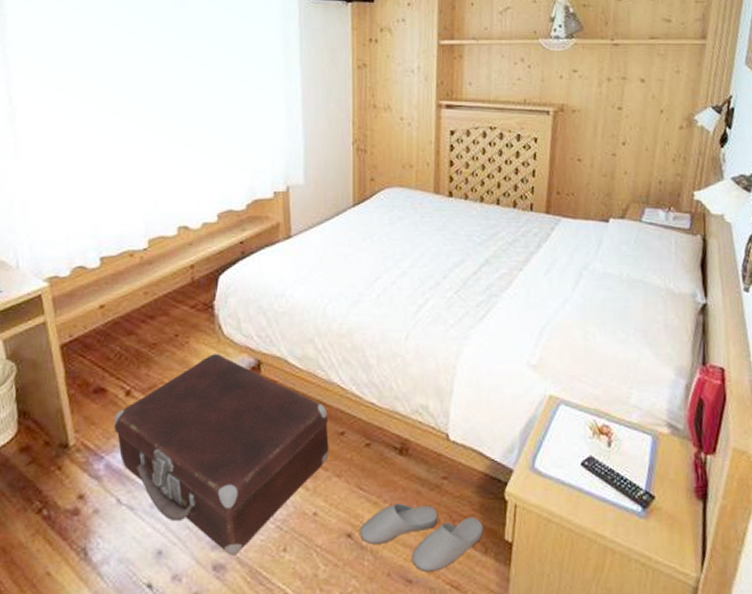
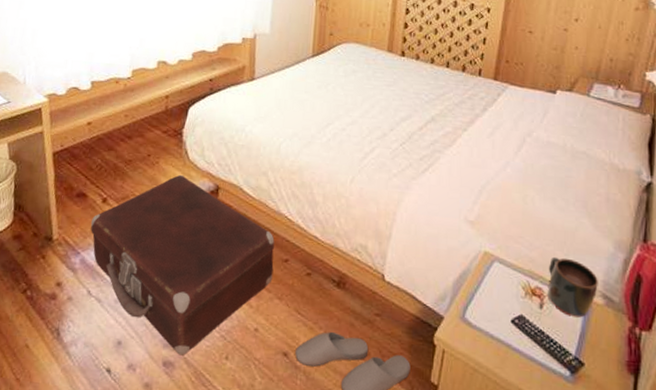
mug: none [614,391,663,451] -> present [547,256,598,318]

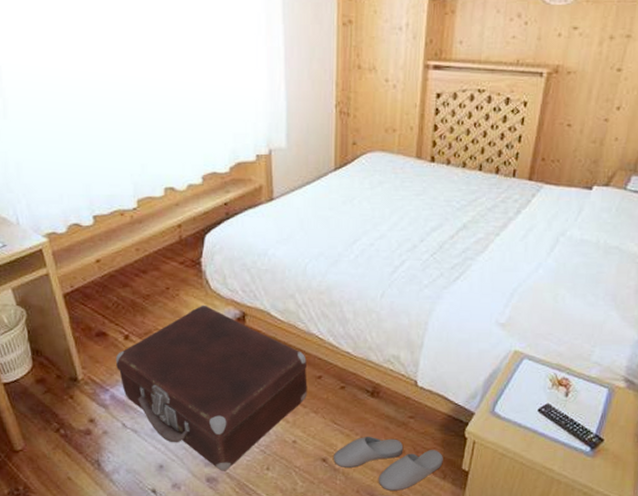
mug: present [547,256,598,318] -> none [573,349,622,401]

